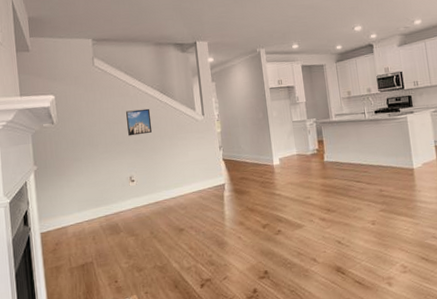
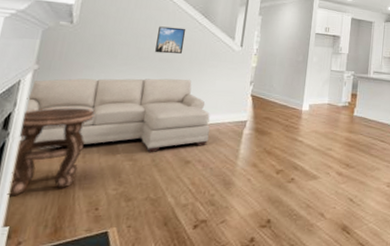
sofa: none [35,154,195,238] -> present [19,78,210,153]
side table: none [36,196,93,279] -> present [7,107,95,195]

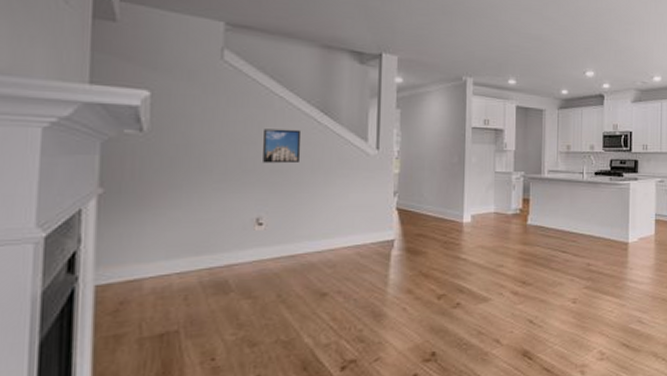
side table: present [7,107,95,195] -> none [89,239,192,353]
sofa: present [19,78,210,153] -> none [94,194,348,294]

